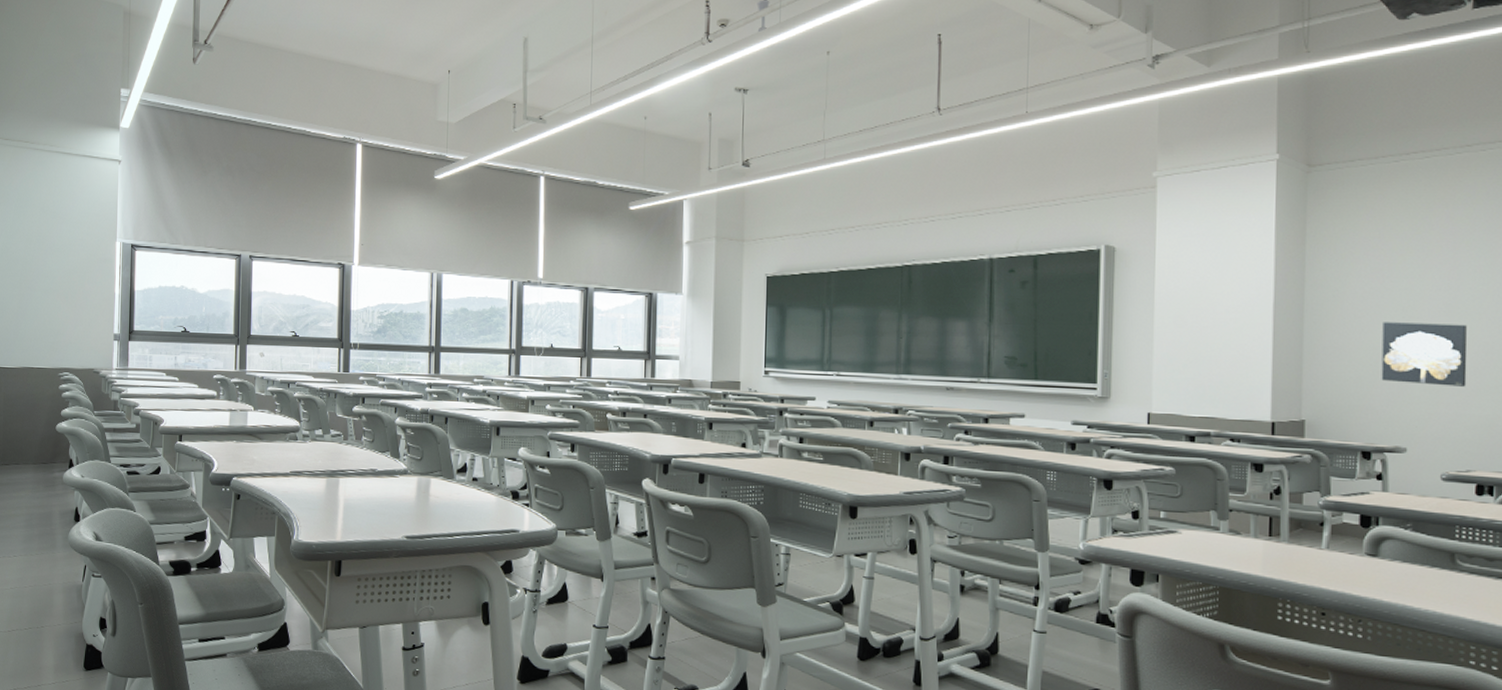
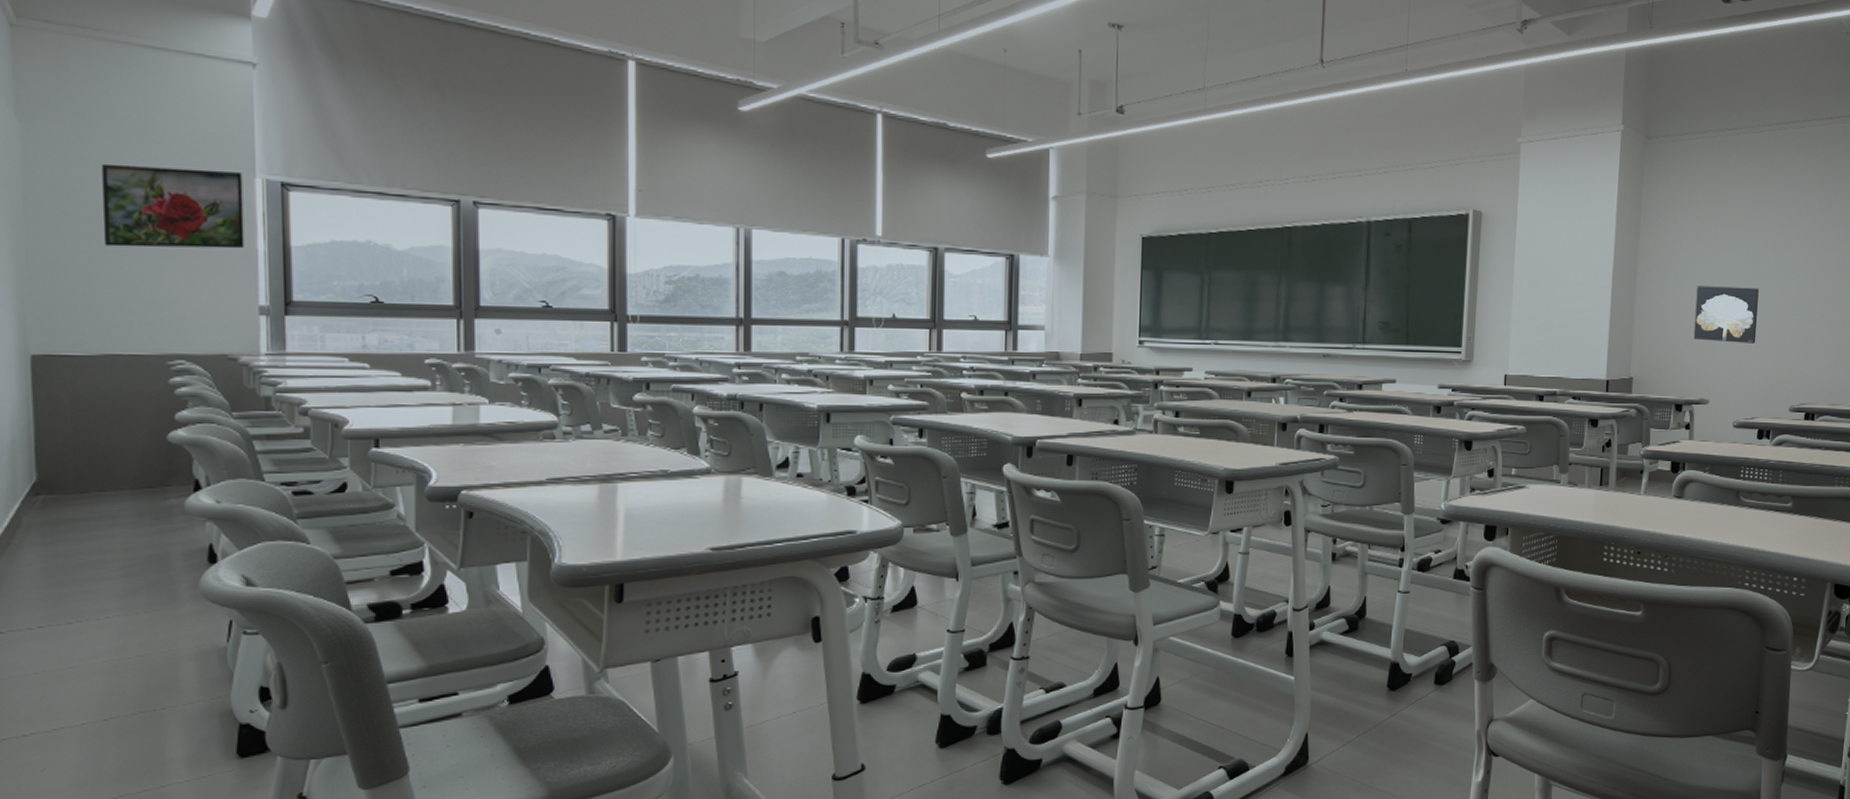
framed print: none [28,234,109,293] -> present [100,163,245,249]

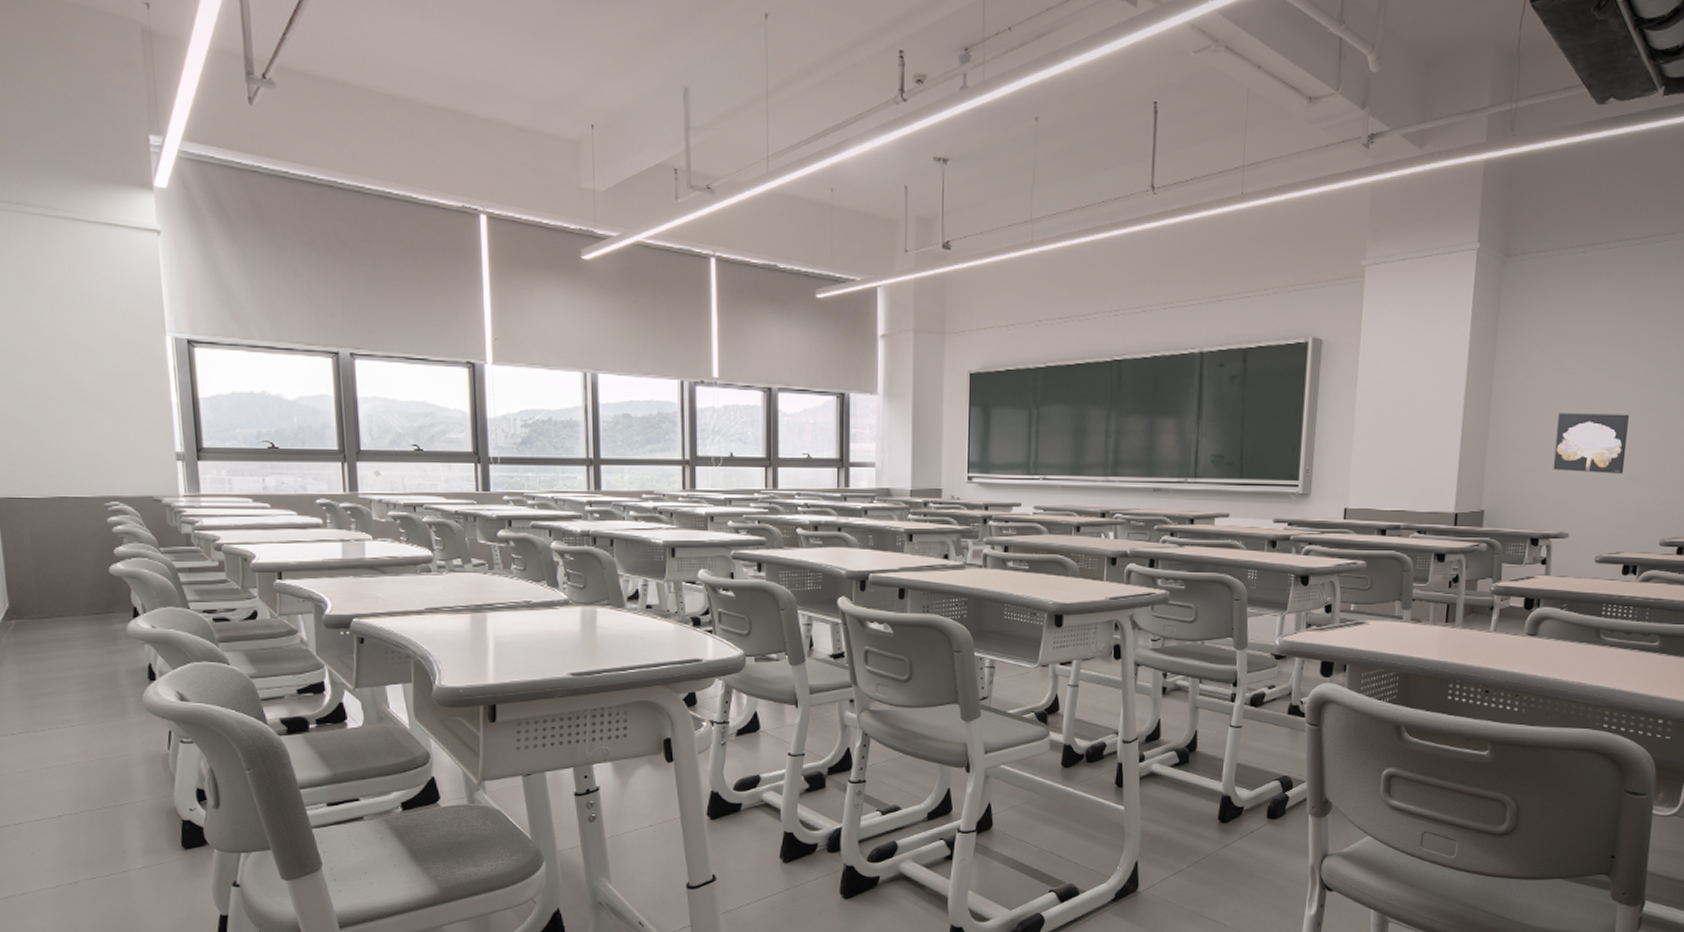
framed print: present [100,163,245,249] -> none [40,326,161,401]

